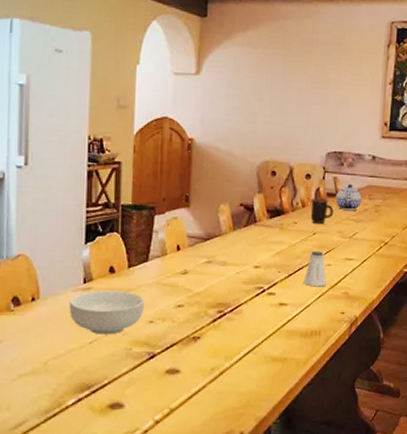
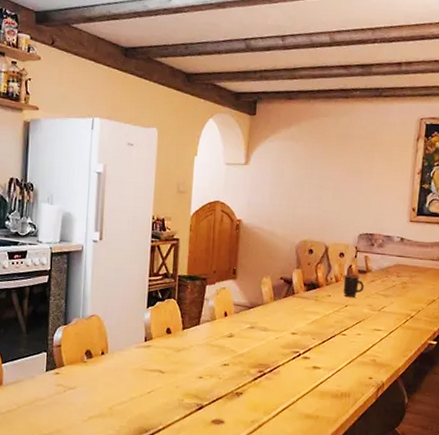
cereal bowl: present [69,290,145,335] -> none [132,348,196,387]
saltshaker: present [303,251,327,287] -> none [335,321,357,354]
teapot: present [336,184,362,210] -> none [366,263,391,286]

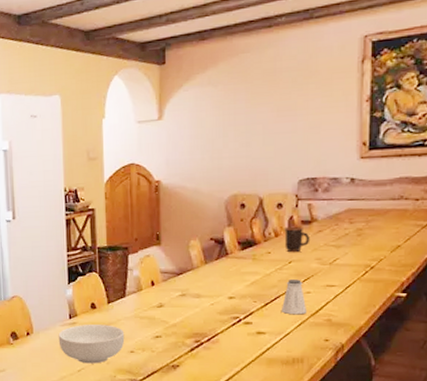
cereal bowl: none [132,348,196,387] -> present [58,325,125,364]
saltshaker: none [335,321,357,354] -> present [280,279,308,315]

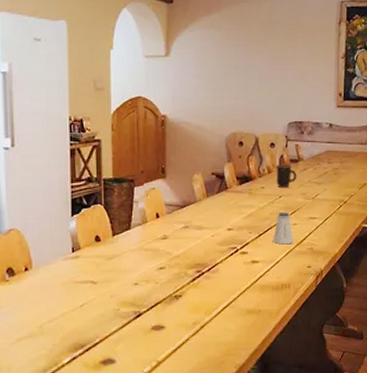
cereal bowl: present [58,325,125,364] -> none [60,257,129,298]

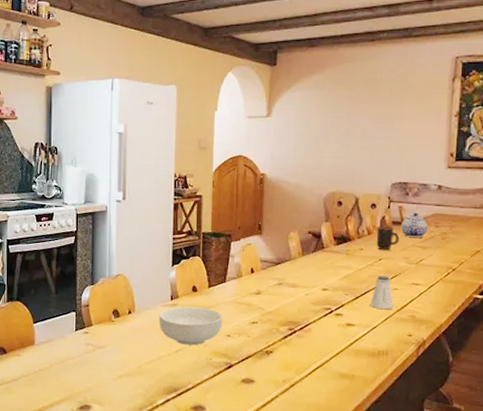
cereal bowl: none [60,257,129,298] -> present [159,306,223,346]
teapot: none [298,151,322,174] -> present [401,213,428,237]

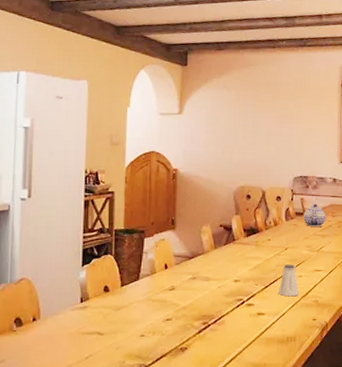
cereal bowl: present [159,306,223,346] -> none [67,308,136,350]
mug: present [376,226,400,250] -> none [282,217,302,239]

